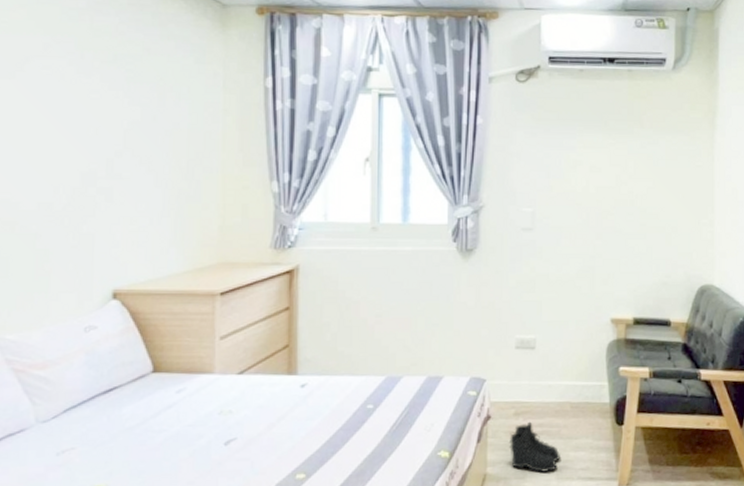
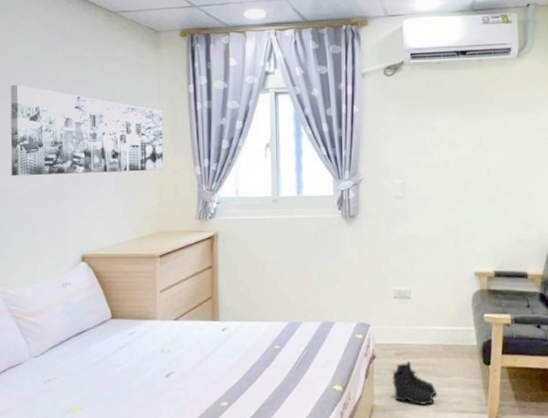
wall art: none [12,61,230,186] -> present [10,84,164,176]

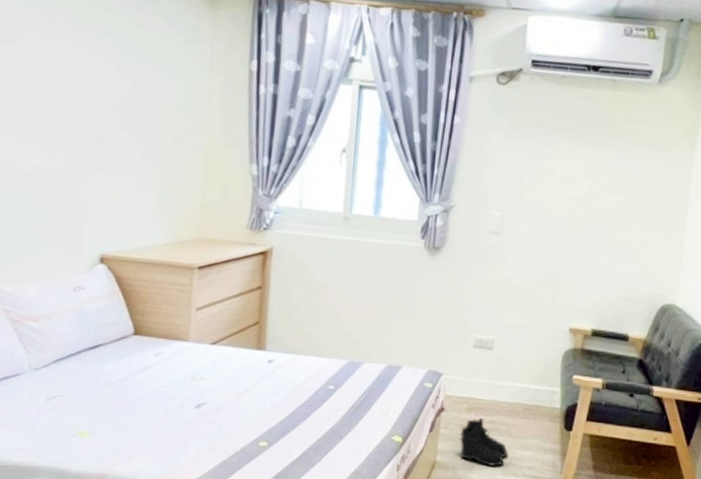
wall art: present [10,84,164,176] -> none [12,27,215,164]

